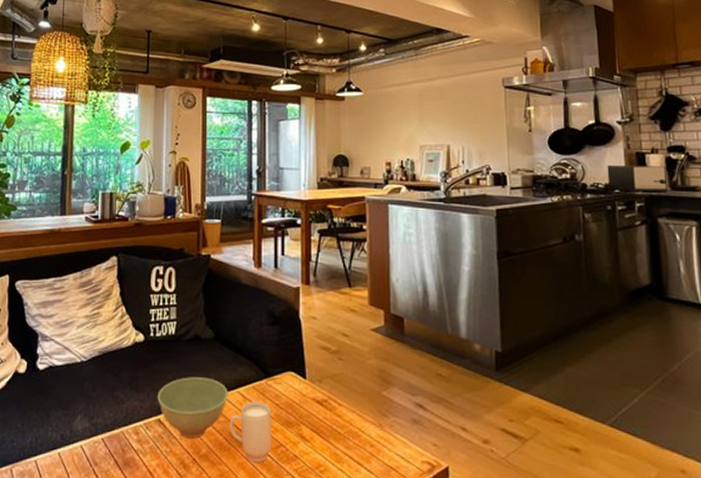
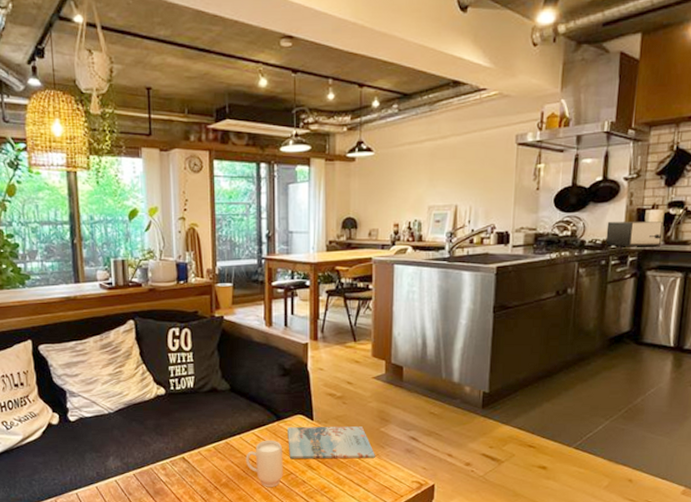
bowl: present [157,377,228,439] -> none [180,422,244,471]
magazine: none [277,386,377,429] -> present [288,426,375,458]

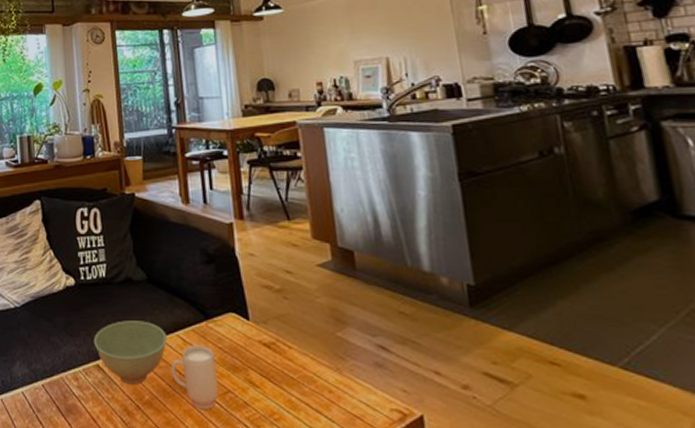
bowl: none [180,422,244,471] -> present [93,321,167,385]
magazine: present [288,426,375,458] -> none [218,329,335,373]
toaster: present [605,220,664,247] -> none [587,59,672,94]

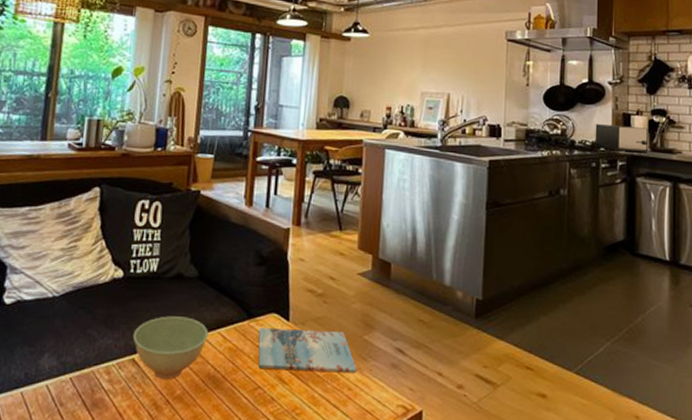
mug: present [170,345,219,410] -> none [206,342,252,404]
magazine: none [218,329,335,373] -> present [258,328,357,372]
toaster: none [587,59,672,94] -> present [595,124,649,153]

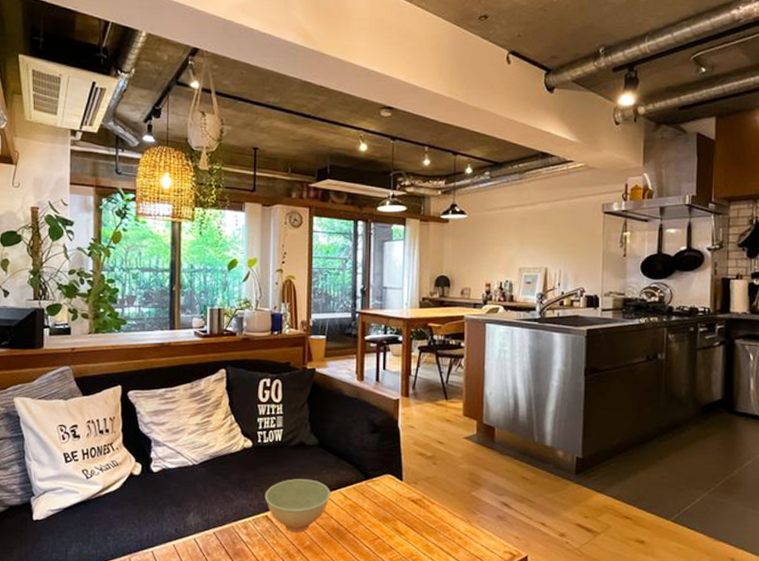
magazine: present [258,328,357,372] -> none [375,487,466,524]
toaster: present [595,124,649,153] -> none [693,289,749,316]

